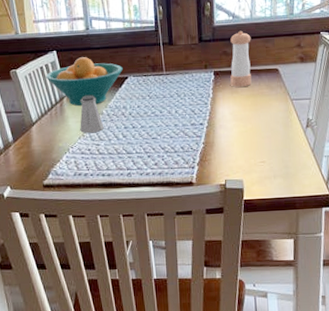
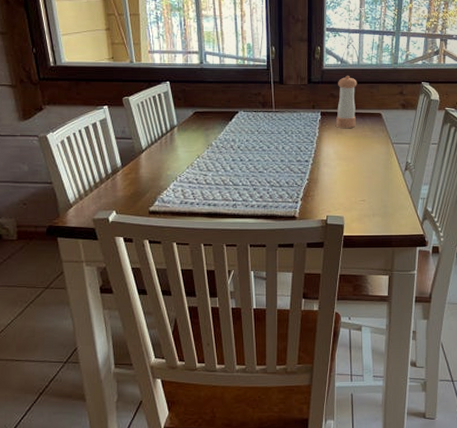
fruit bowl: present [45,57,123,107] -> none [157,90,234,137]
saltshaker: present [80,95,104,134] -> none [189,127,212,164]

